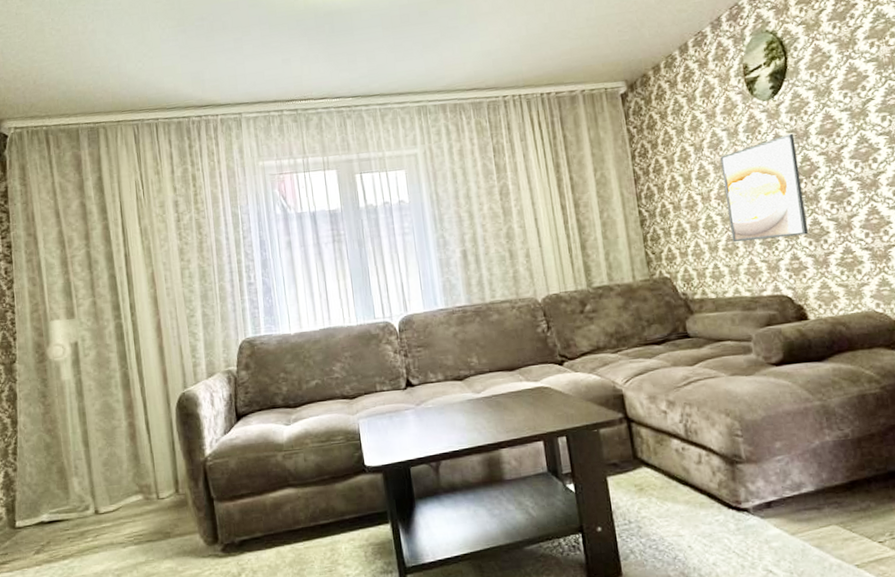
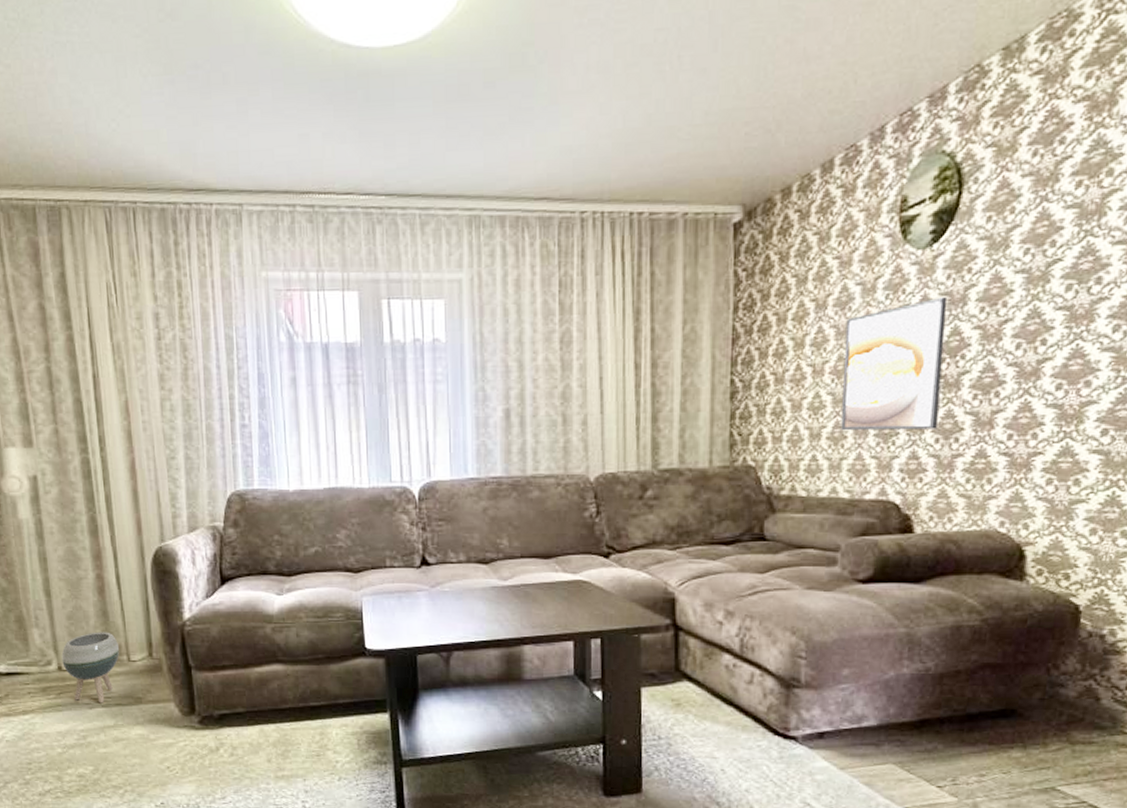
planter: none [98,474,150,542] -> present [61,632,120,704]

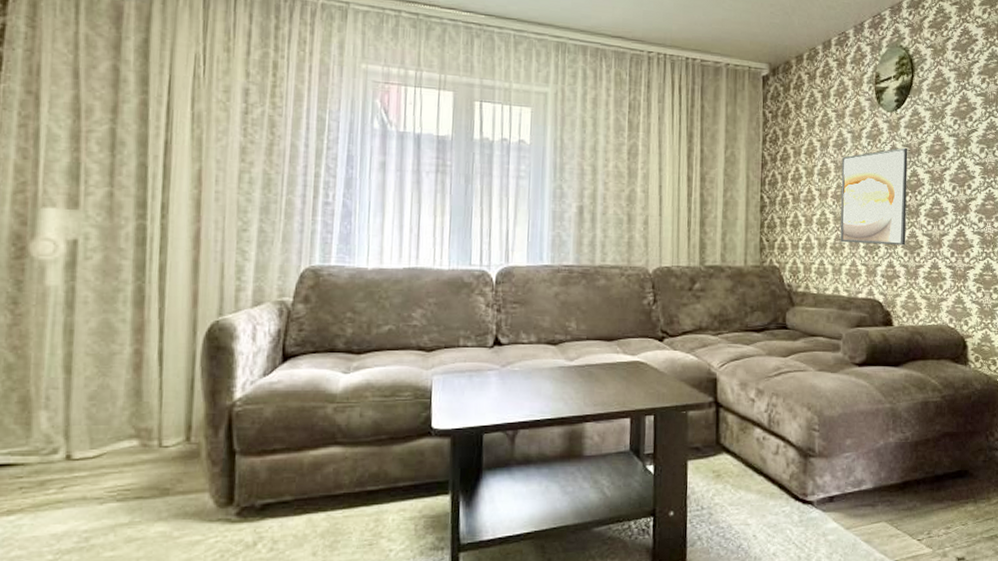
planter: present [61,632,120,704] -> none [73,414,151,497]

